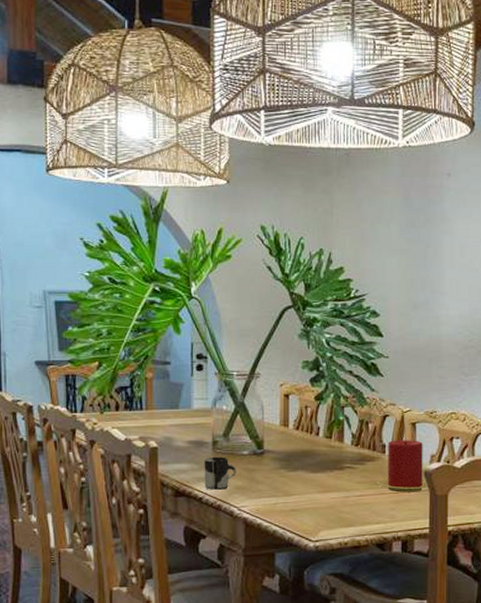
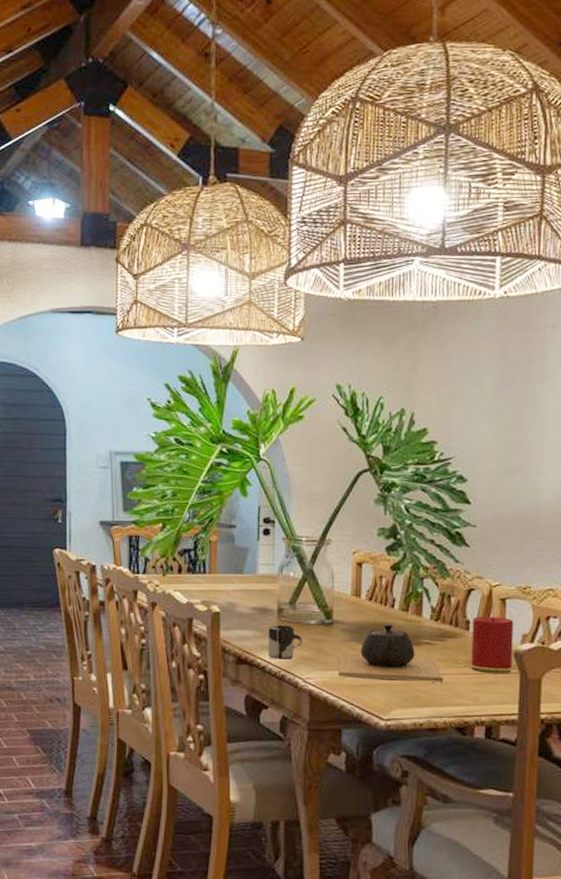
teapot: none [270,451,364,504] -> present [338,624,444,682]

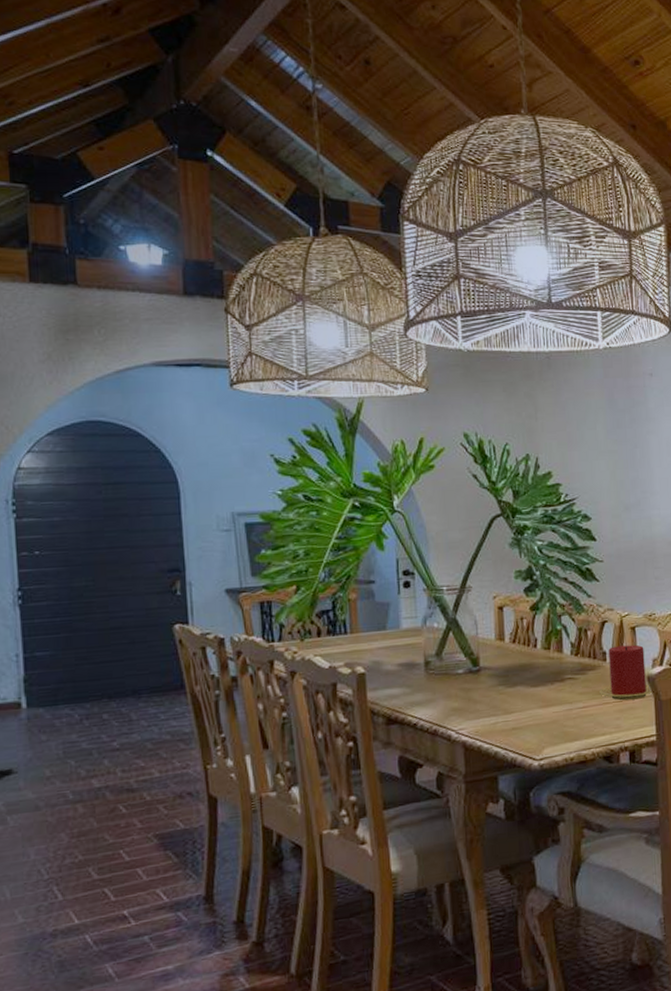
cup: present [267,624,302,660] -> none [416,677,452,714]
teapot: present [338,624,444,682] -> none [488,664,588,723]

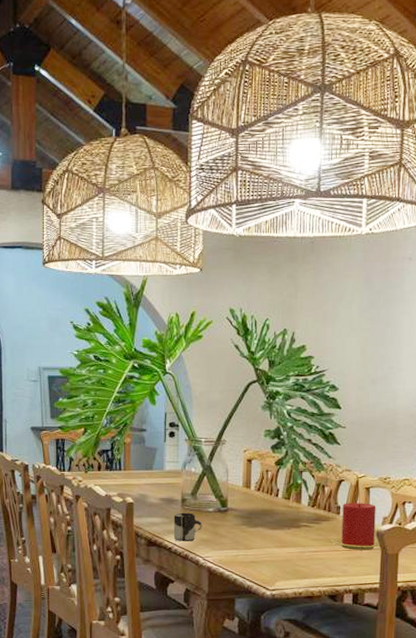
cup: none [416,677,452,714] -> present [173,512,202,541]

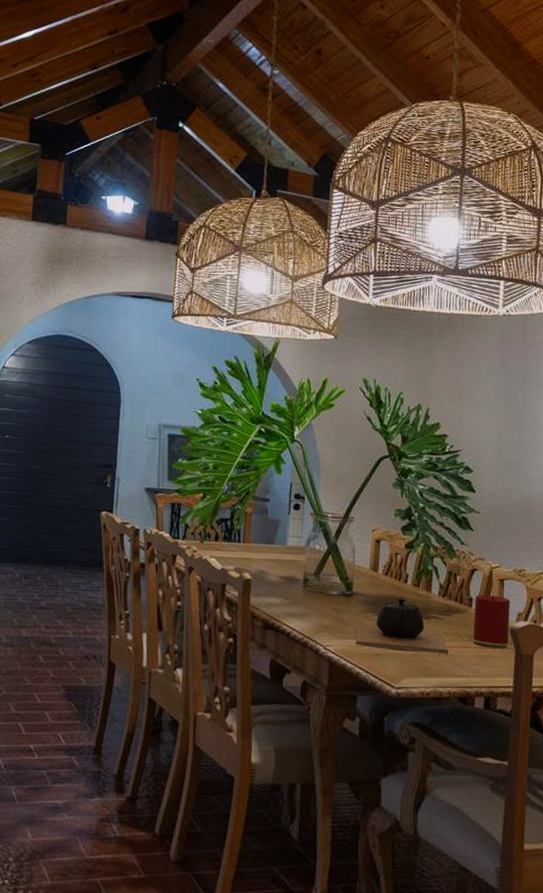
cup: present [173,512,202,541] -> none [292,593,325,627]
teapot: none [232,510,319,558] -> present [355,597,449,655]

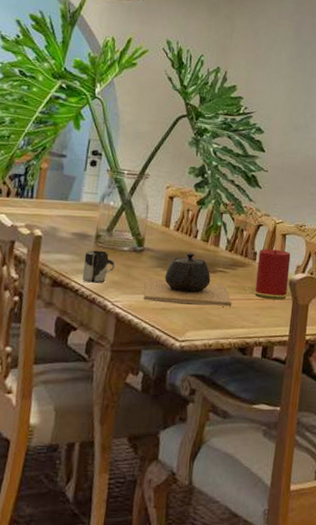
cup: none [292,593,325,627] -> present [82,250,115,283]

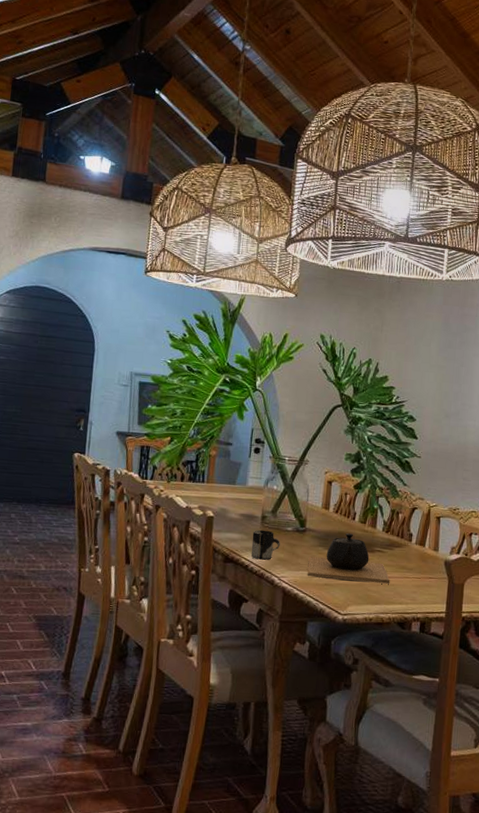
candle: present [245,249,292,300] -> none [402,530,448,579]

